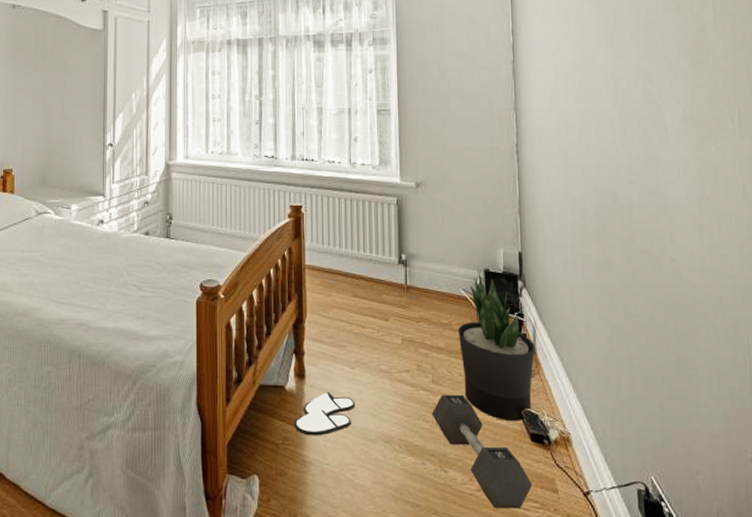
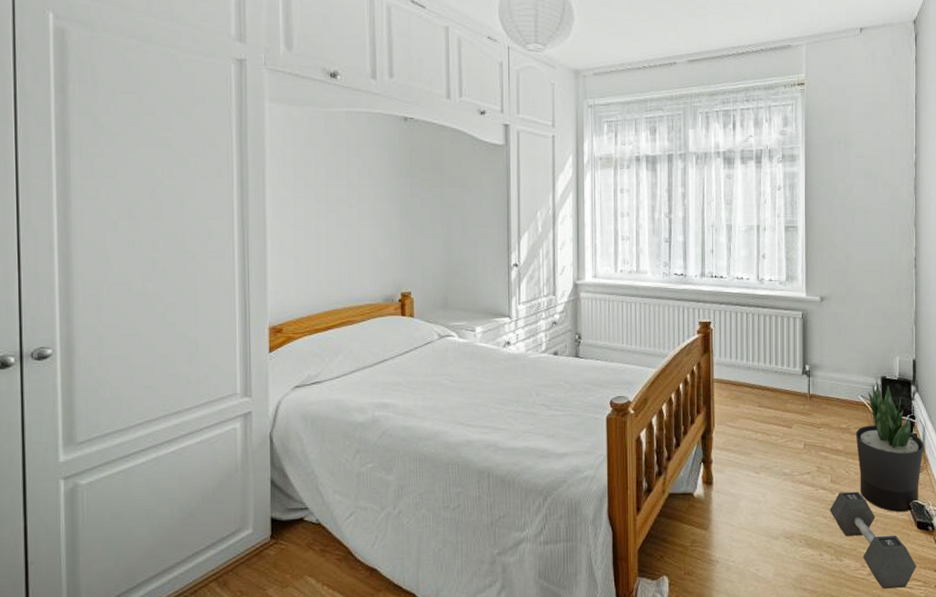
slippers: present [294,392,356,436] -> none [702,496,760,537]

